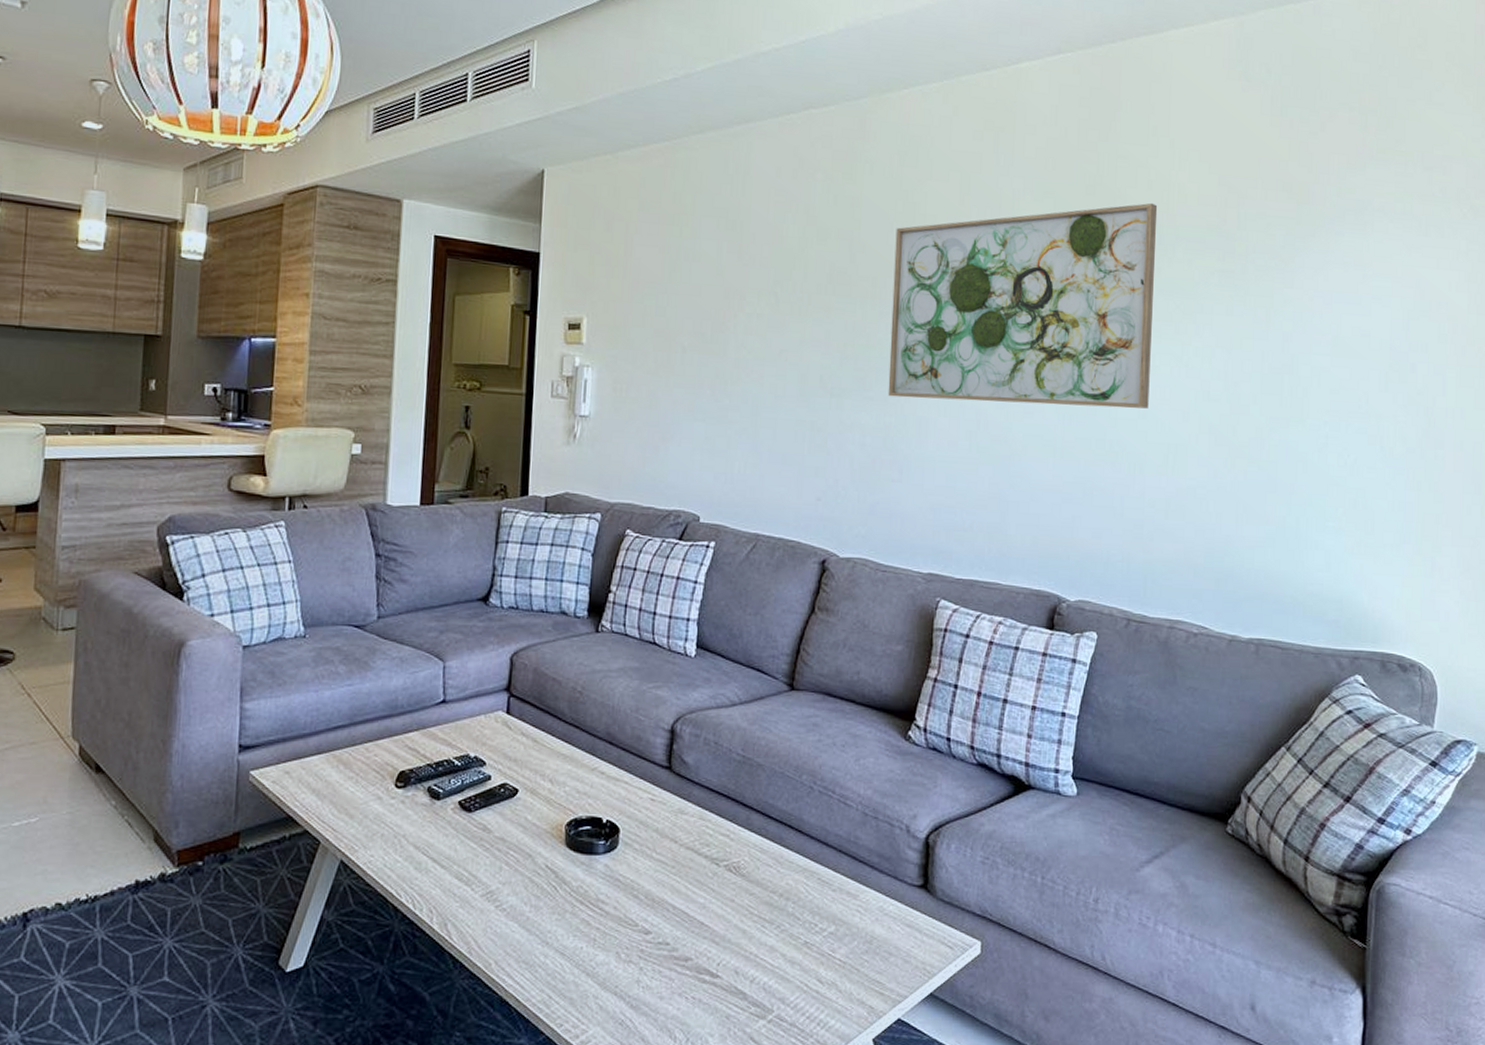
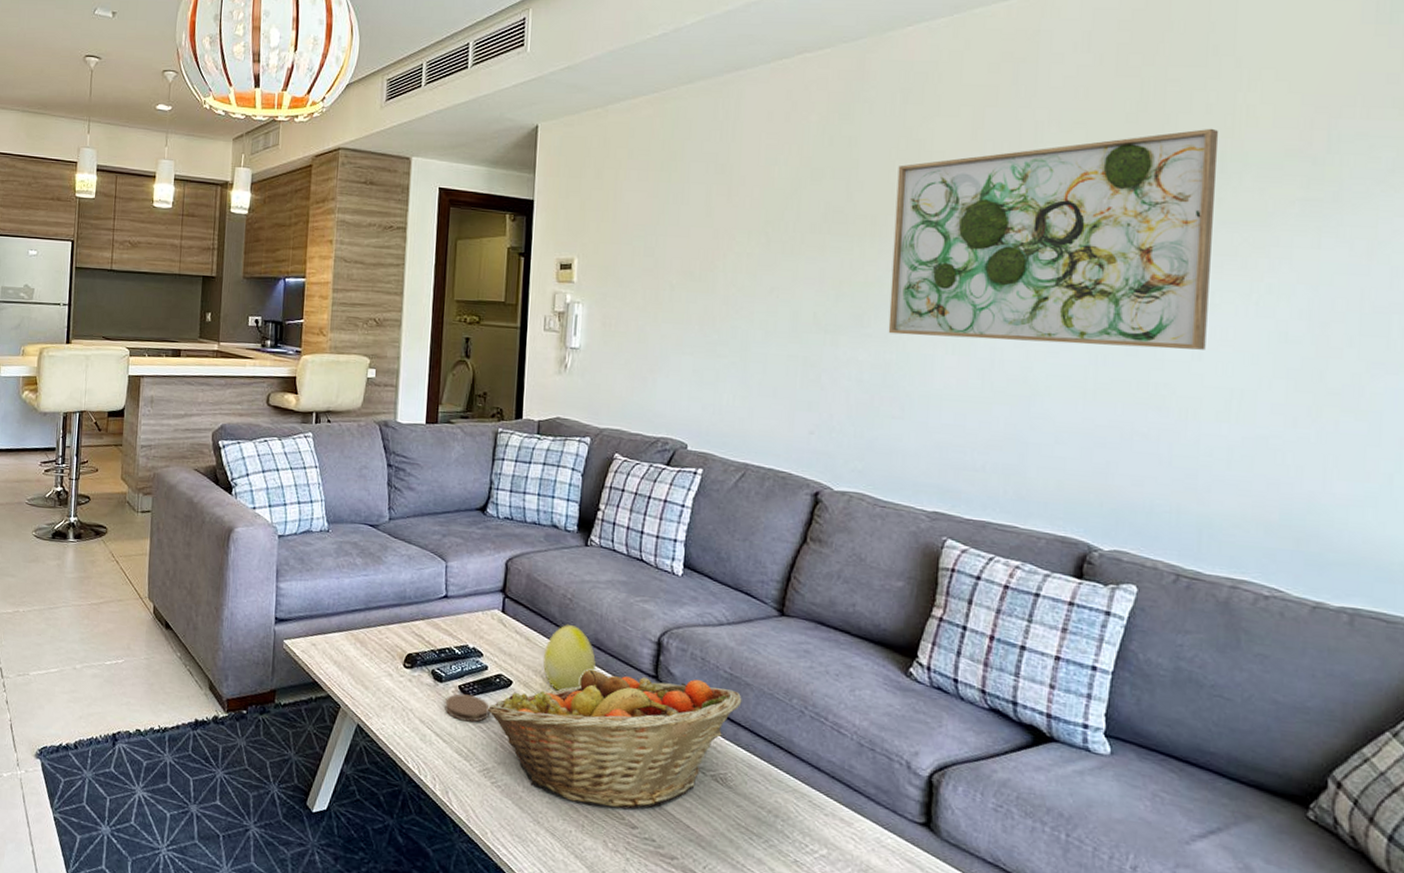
coaster: none [443,810,493,841] -> present [445,693,490,722]
fruit basket: none [490,766,754,916] -> present [487,669,742,810]
decorative egg: none [552,720,607,794] -> present [543,625,596,691]

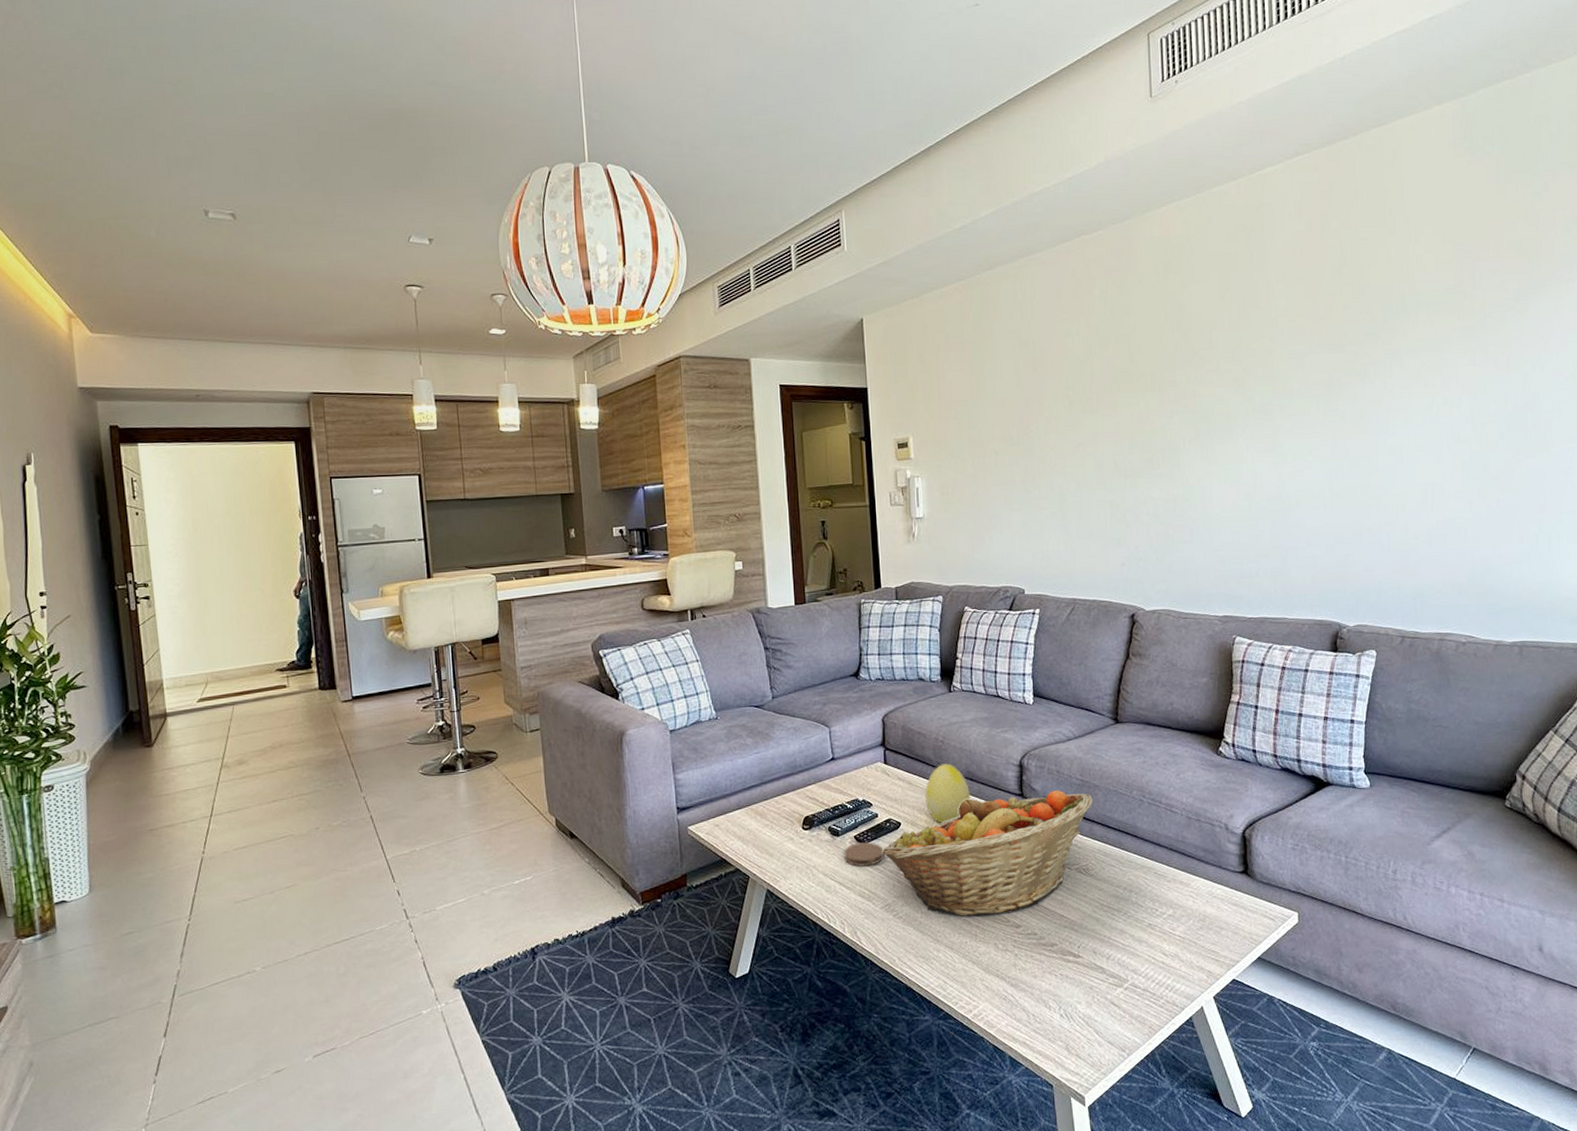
wall art: present [888,128,1219,350] -> none [1167,275,1405,472]

